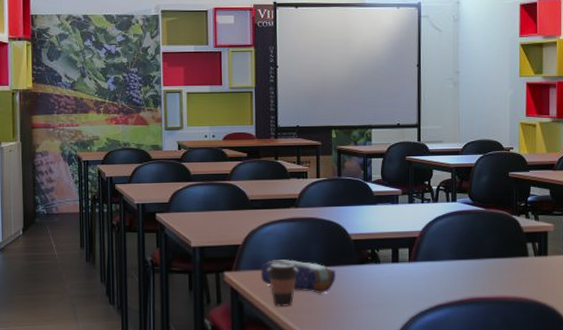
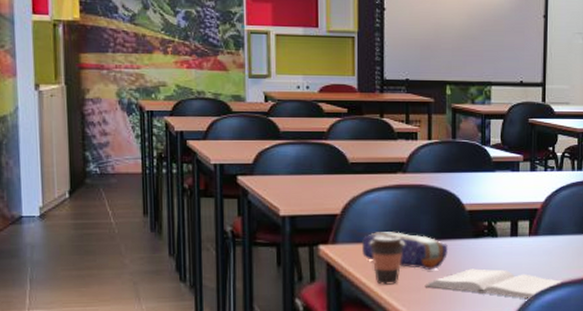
book: none [316,292,441,320] -> present [424,269,563,300]

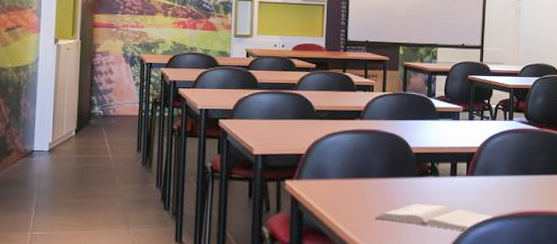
pencil case: present [362,232,448,270] -> none [322,170,396,204]
coffee cup: present [369,236,405,285] -> none [328,173,359,216]

